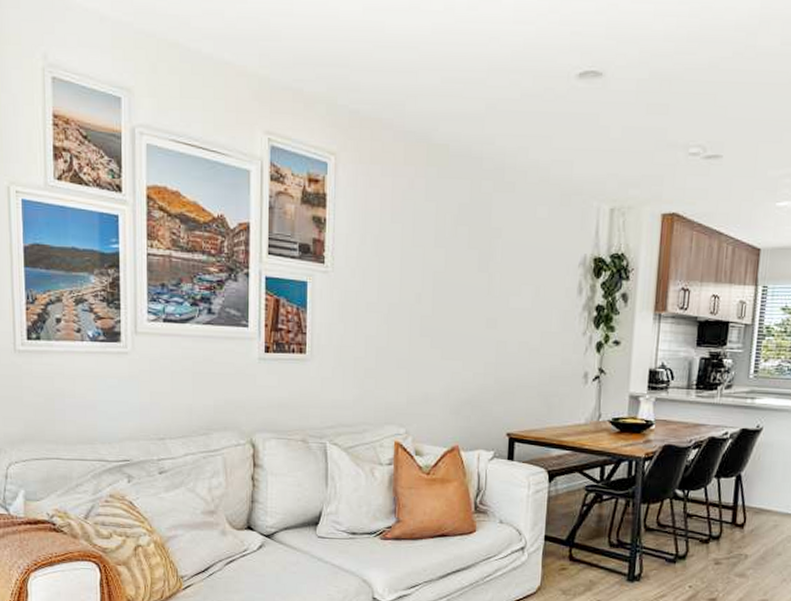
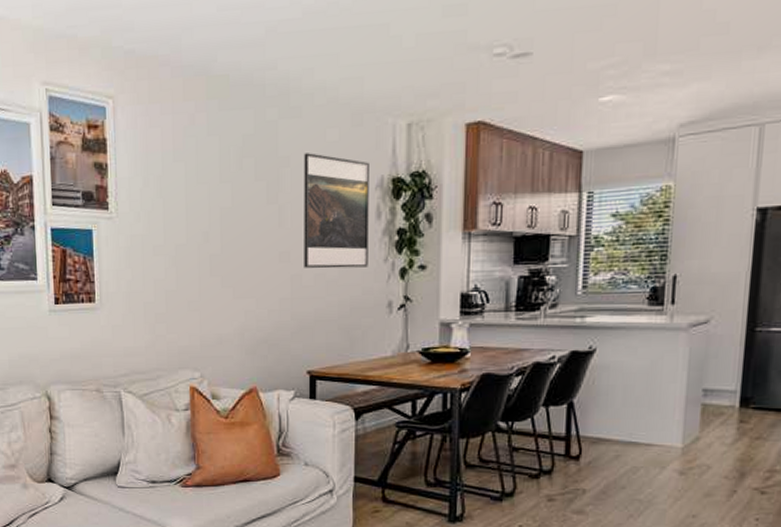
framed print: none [509,227,574,339] -> present [304,153,369,269]

